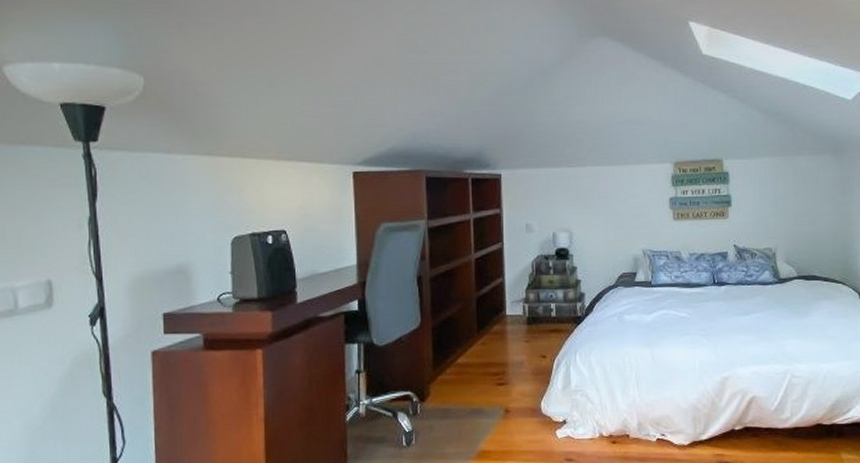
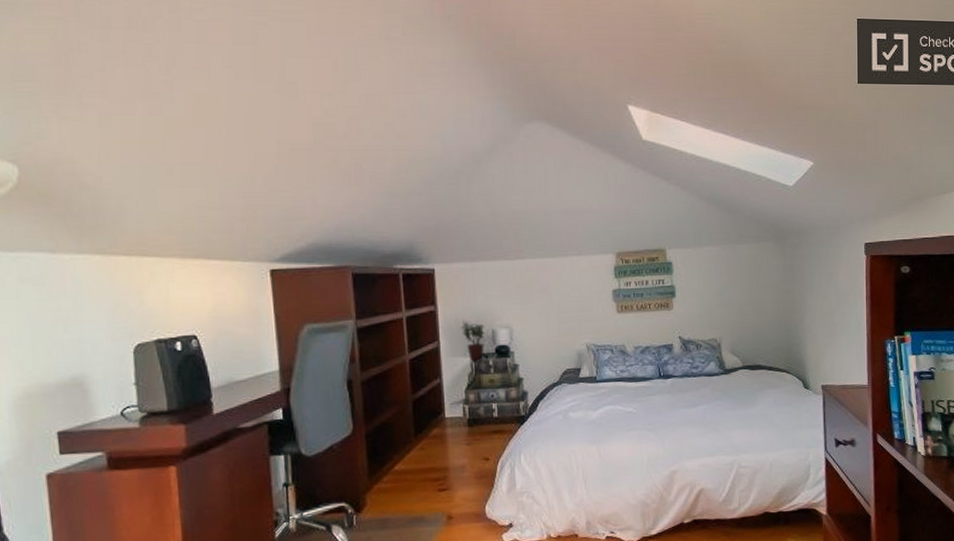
potted plant: none [523,226,546,263] -> present [460,323,485,362]

